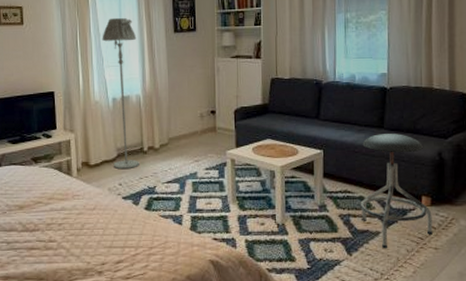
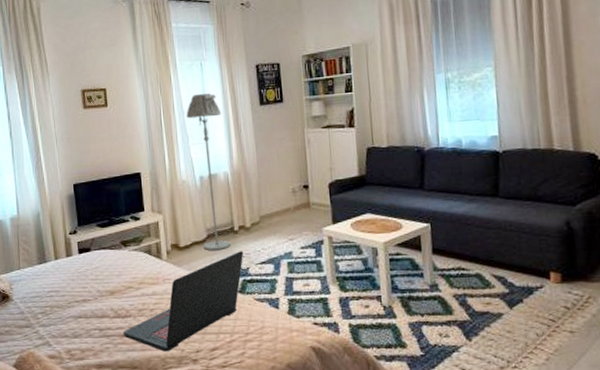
laptop: none [30,170,152,264] -> present [123,251,244,352]
stool: present [359,134,433,249] -> none [475,202,566,333]

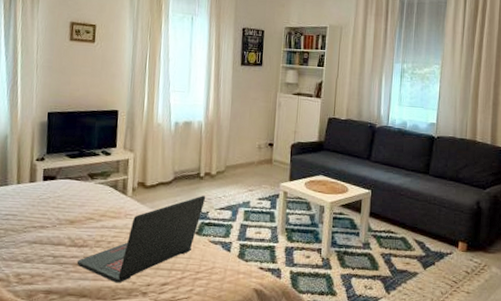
floor lamp: present [186,93,231,250] -> none [168,45,205,192]

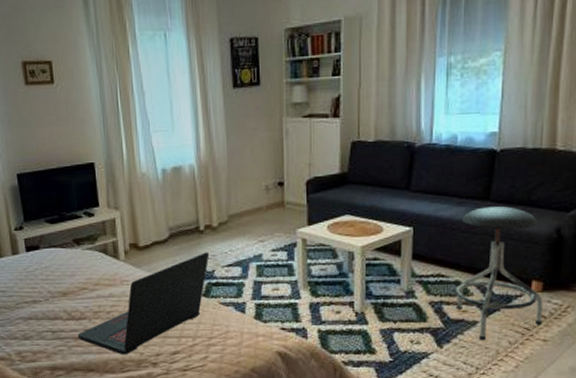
stool: none [400,179,467,290] -> present [454,206,543,341]

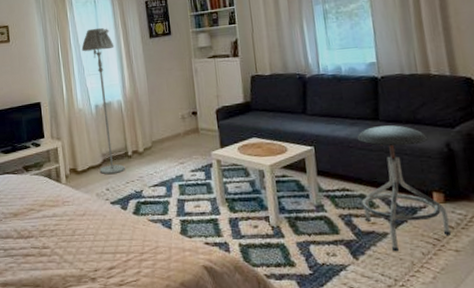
laptop: present [77,252,210,355] -> none [25,174,138,271]
floor lamp: none [146,70,195,251] -> present [81,27,125,174]

